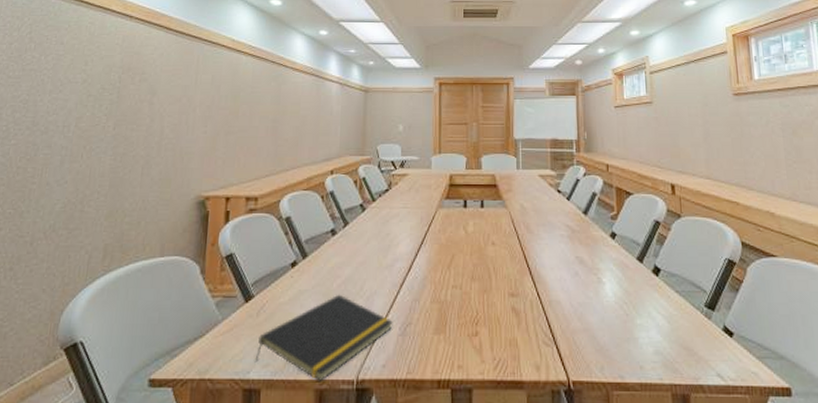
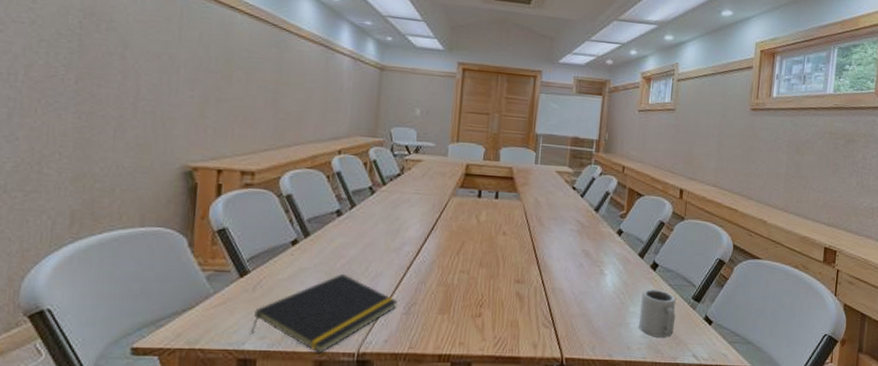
cup: none [647,296,690,354] -> present [639,288,677,338]

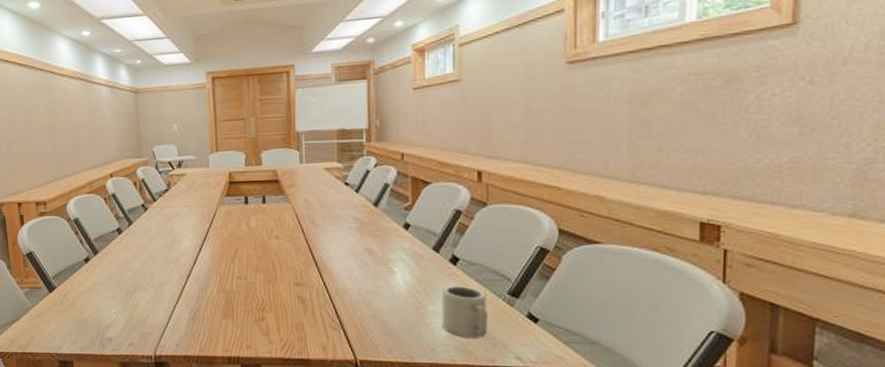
notepad: present [250,273,398,353] -> none [64,285,183,356]

